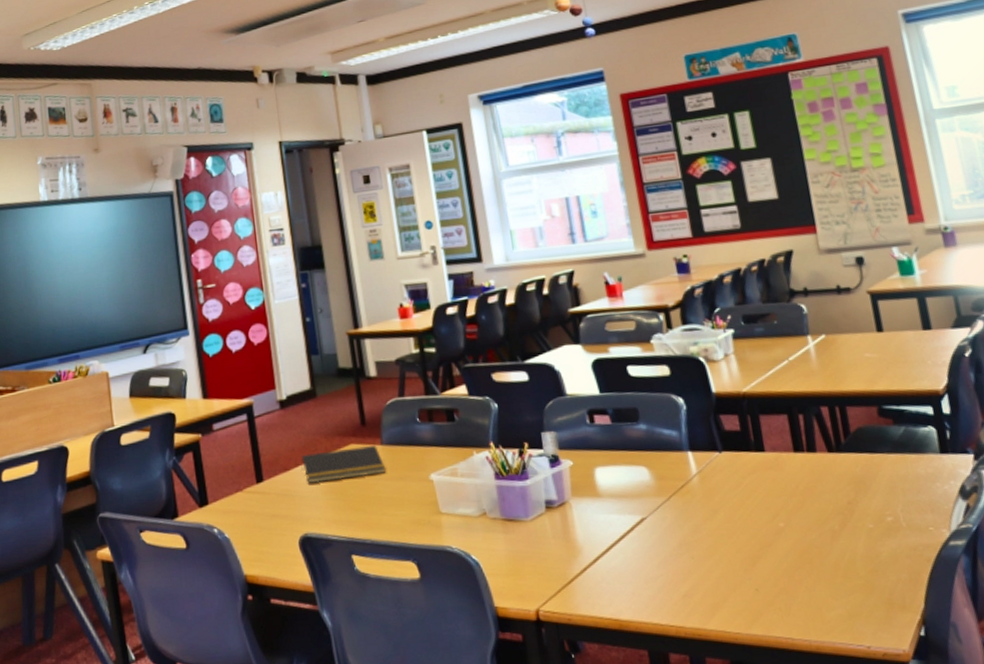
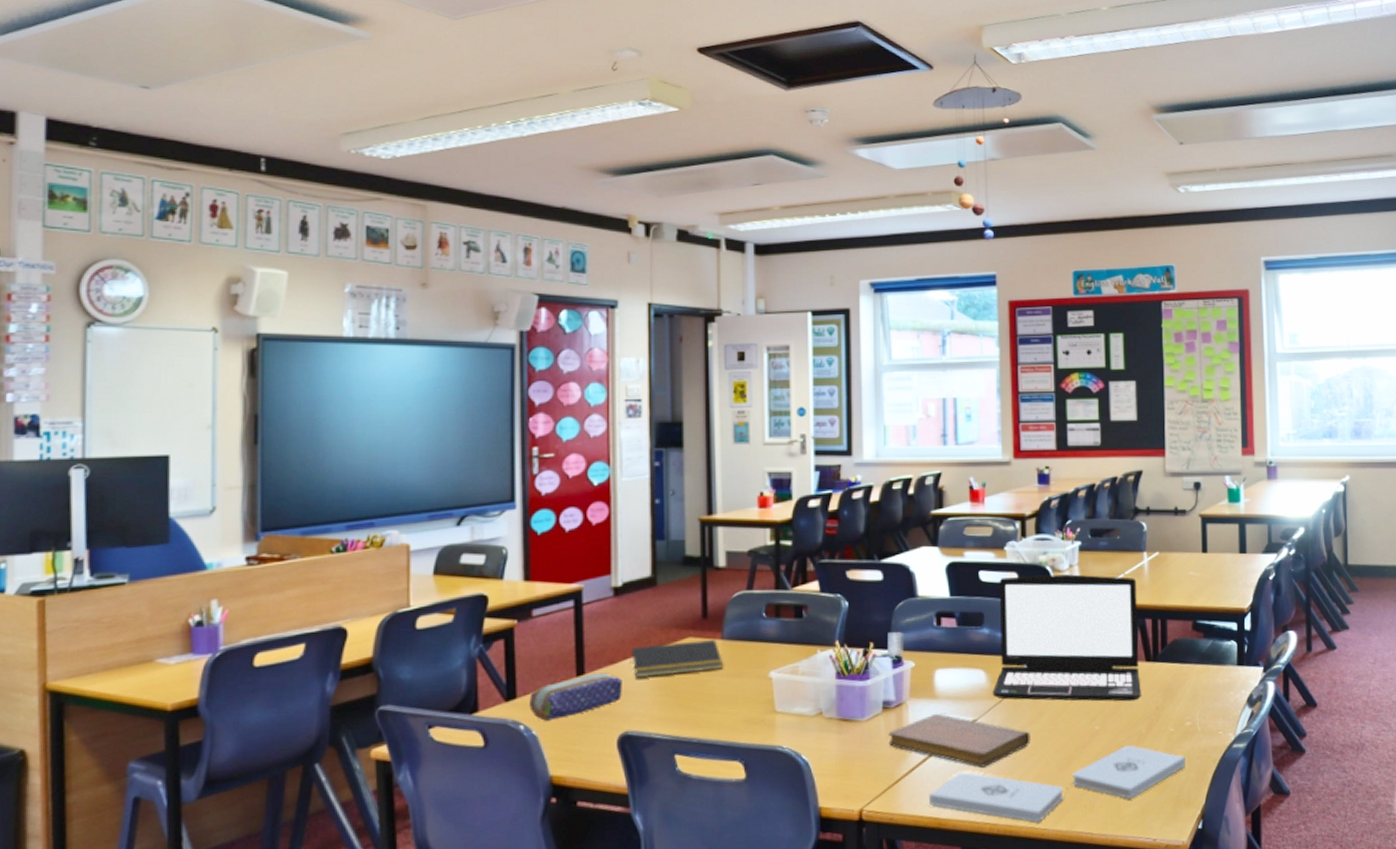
pencil case: none [219,479,298,525] -> present [529,673,622,721]
notebook: none [555,512,708,568] -> present [888,713,1031,768]
notepad: none [606,571,755,627] -> present [929,771,1064,823]
laptop: none [649,363,829,497] -> present [992,574,1141,702]
notepad: none [761,543,894,602] -> present [1073,745,1185,799]

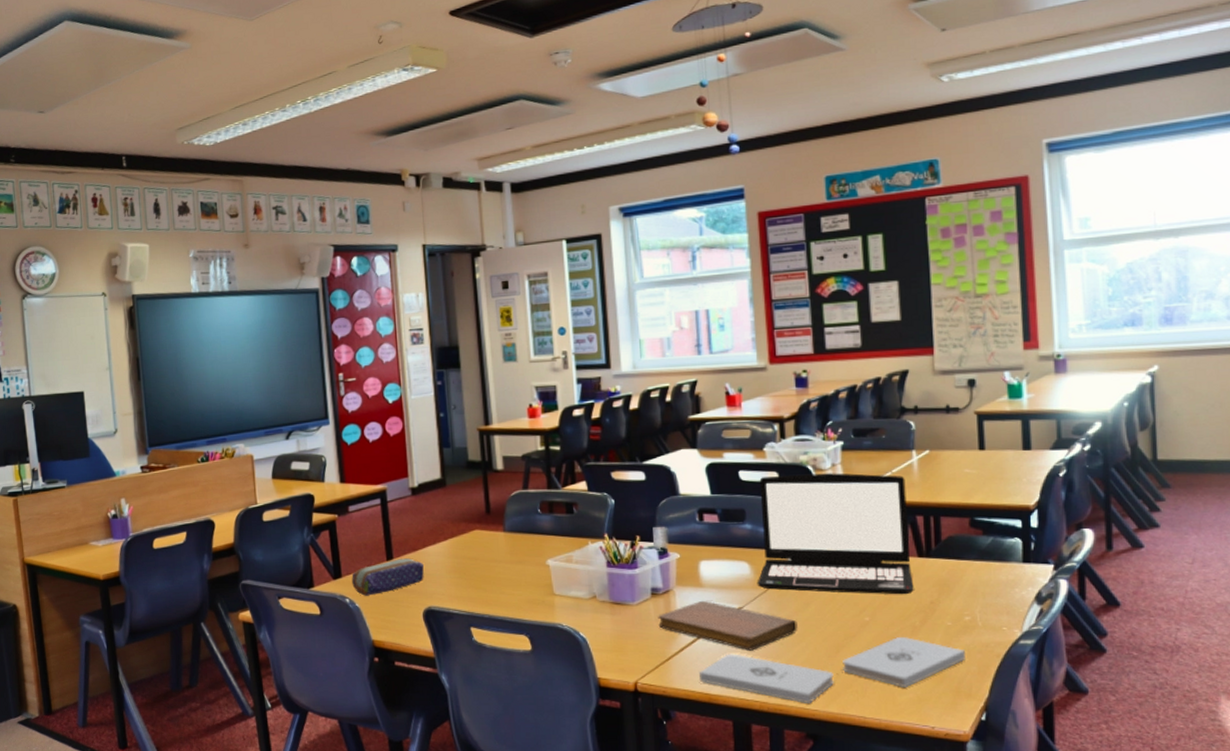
notepad: present [630,640,724,679] -> none [428,532,507,564]

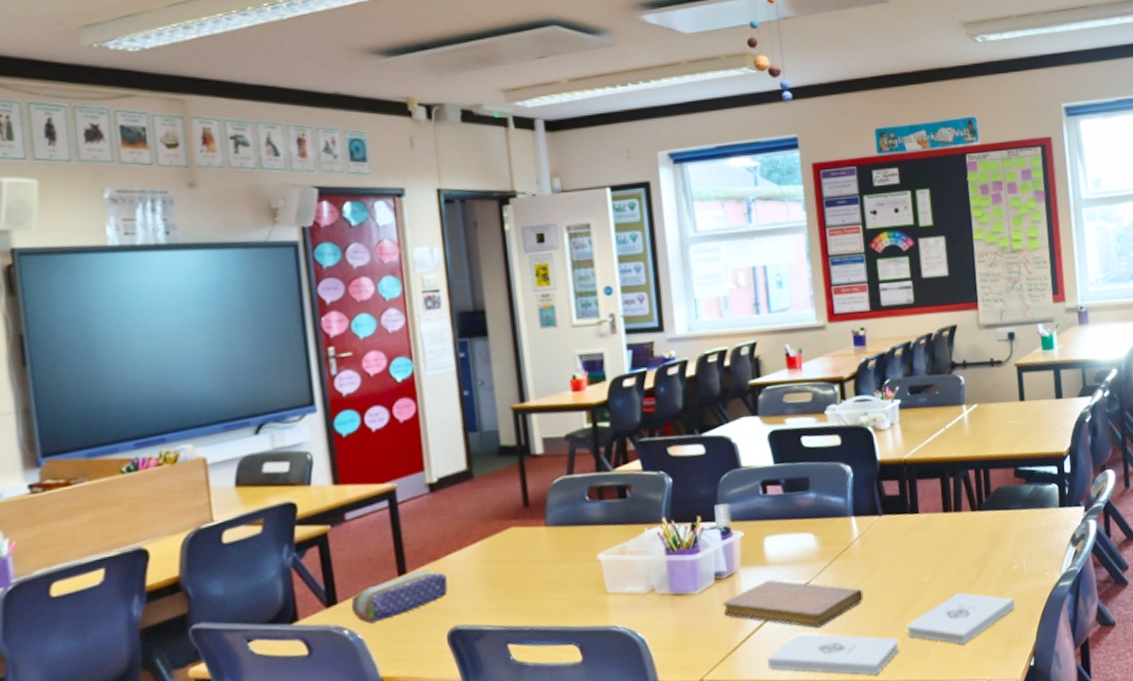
laptop: present [757,473,914,595] -> none [822,431,969,560]

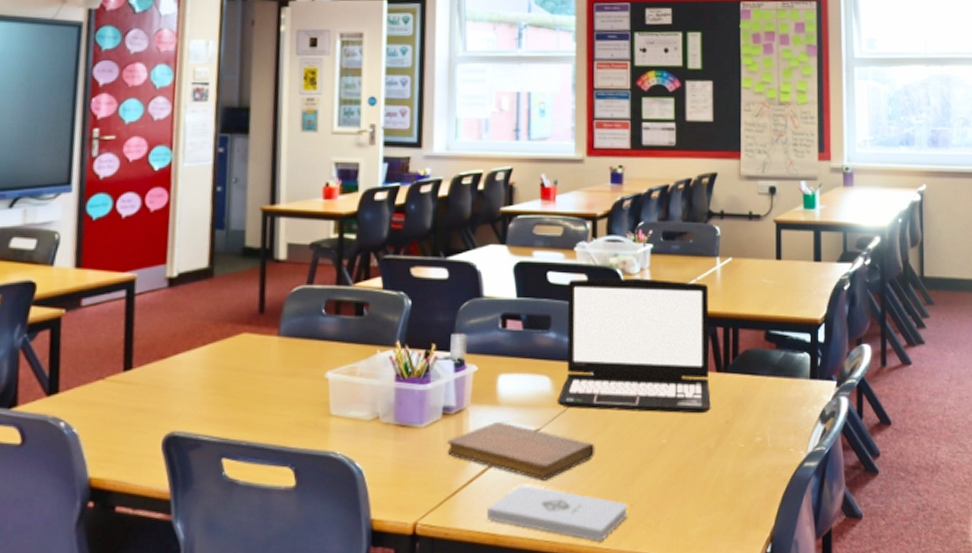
pencil case: present [351,570,448,624] -> none [72,368,171,418]
laptop: none [822,431,969,560] -> present [557,278,711,414]
notepad: present [907,593,1015,644] -> none [638,461,755,518]

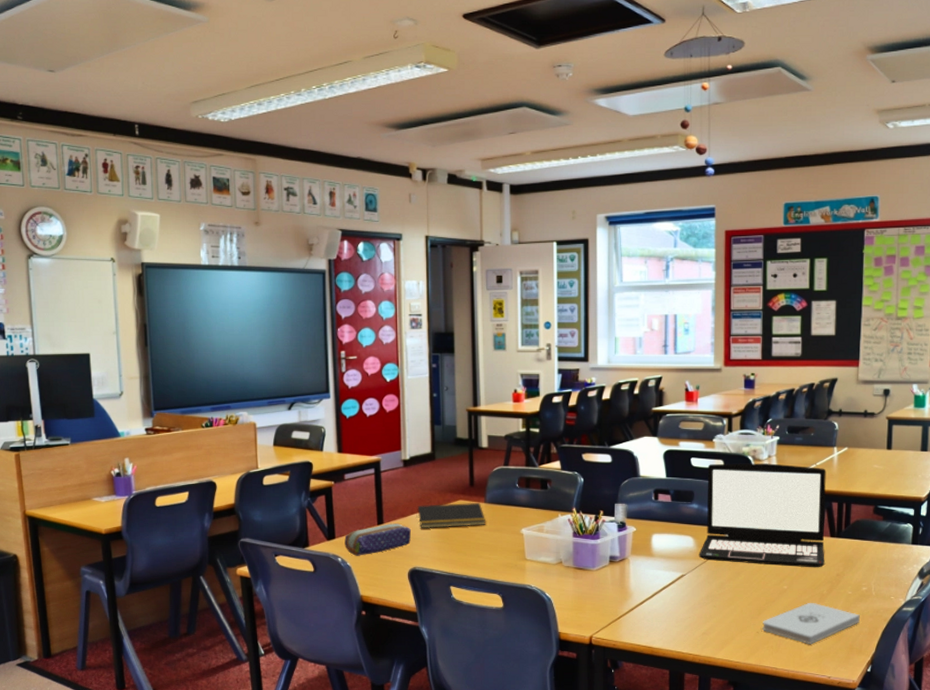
pencil case: none [72,368,171,418] -> present [344,523,411,556]
notepad: none [180,337,279,376] -> present [416,503,486,529]
notebook: present [447,421,595,481] -> none [613,568,729,612]
notepad: present [487,484,628,543] -> none [645,614,755,657]
notepad: none [638,461,755,518] -> present [762,603,860,644]

